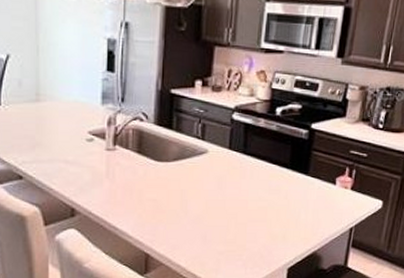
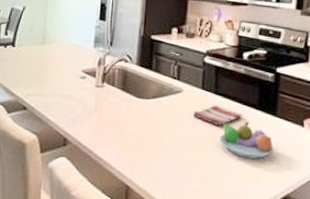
dish towel: none [219,166,273,187] -> present [193,105,243,125]
fruit bowl: none [247,182,304,219] -> present [219,122,274,159]

